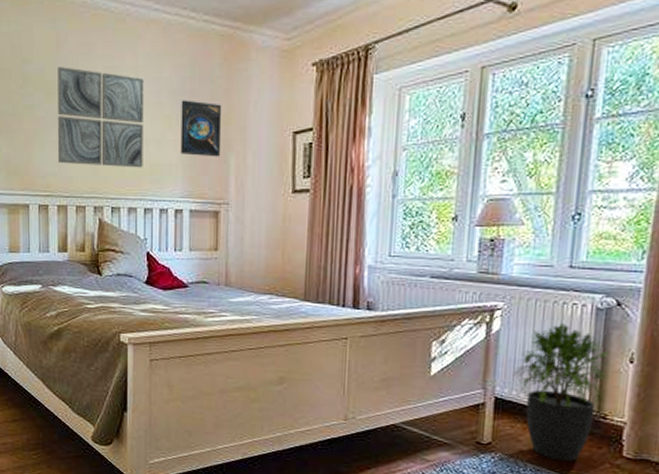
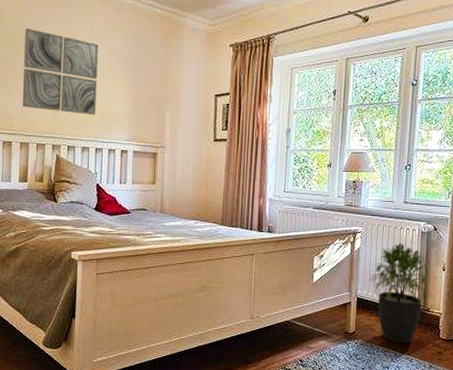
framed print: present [180,100,222,157] -> none [127,64,161,111]

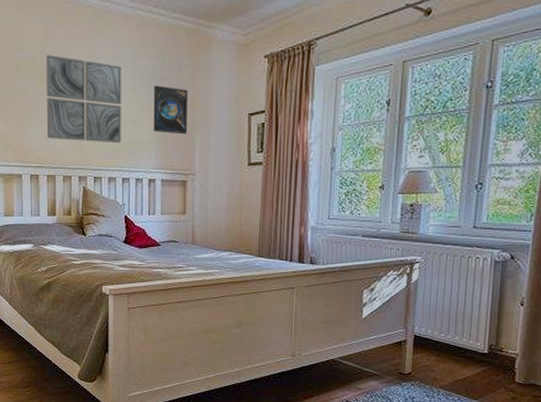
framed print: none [127,64,161,111] -> present [153,85,189,135]
potted plant: present [369,242,431,343] -> none [428,272,505,387]

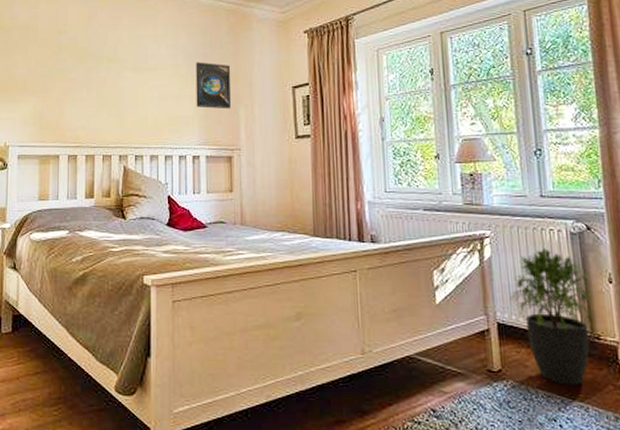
wall art: present [46,55,121,144] -> none [86,36,163,120]
potted plant: none [428,272,505,387] -> present [509,247,594,385]

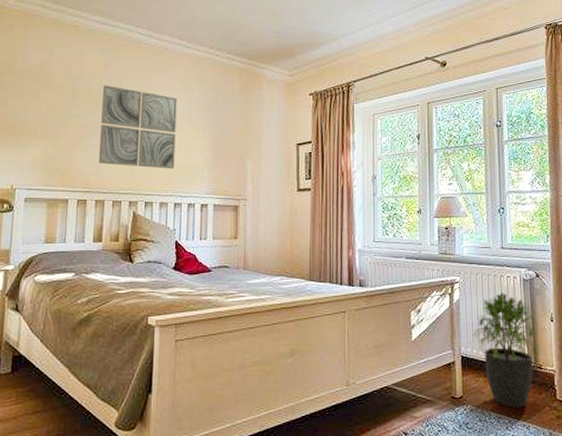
wall art: none [86,36,163,120] -> present [98,85,177,169]
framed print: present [195,62,232,109] -> none [206,116,241,162]

